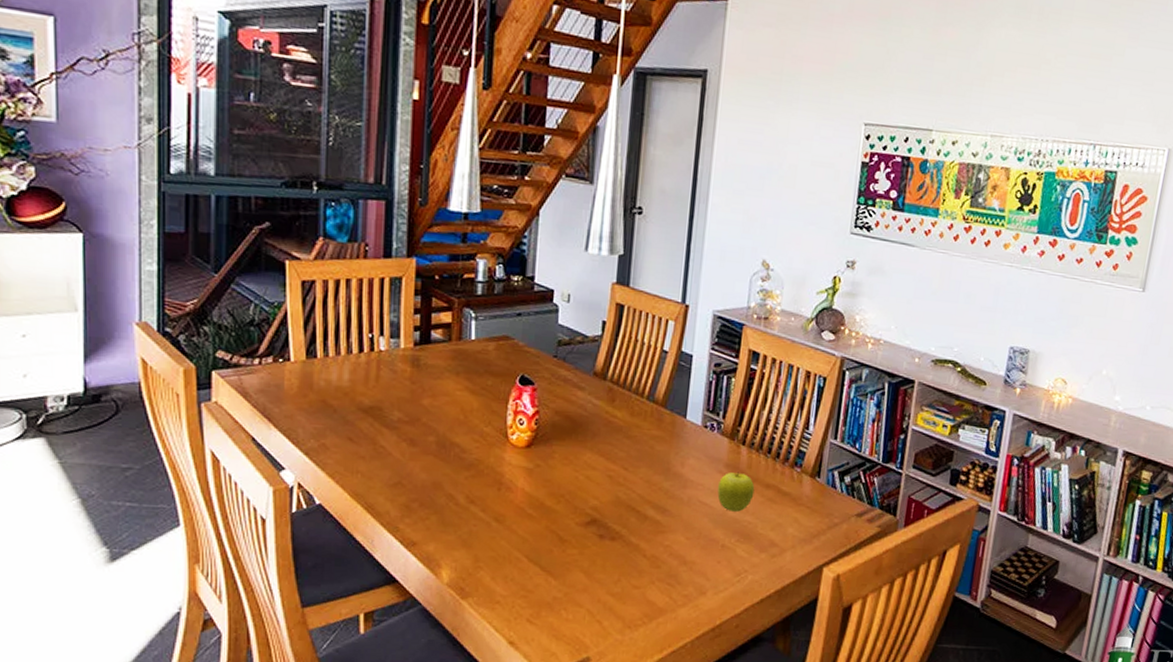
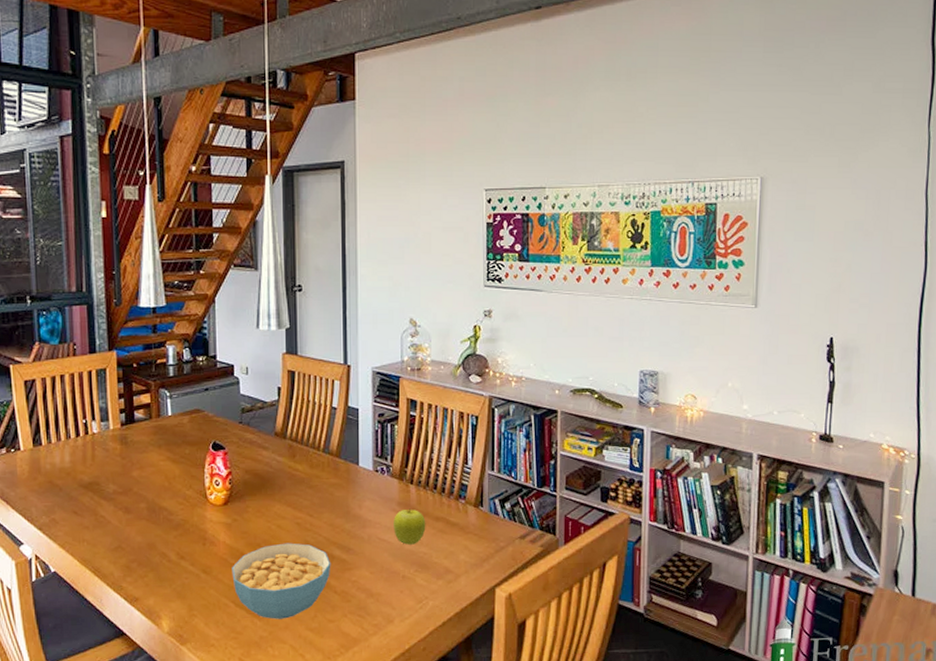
cereal bowl: none [528,496,643,580] -> present [232,543,331,619]

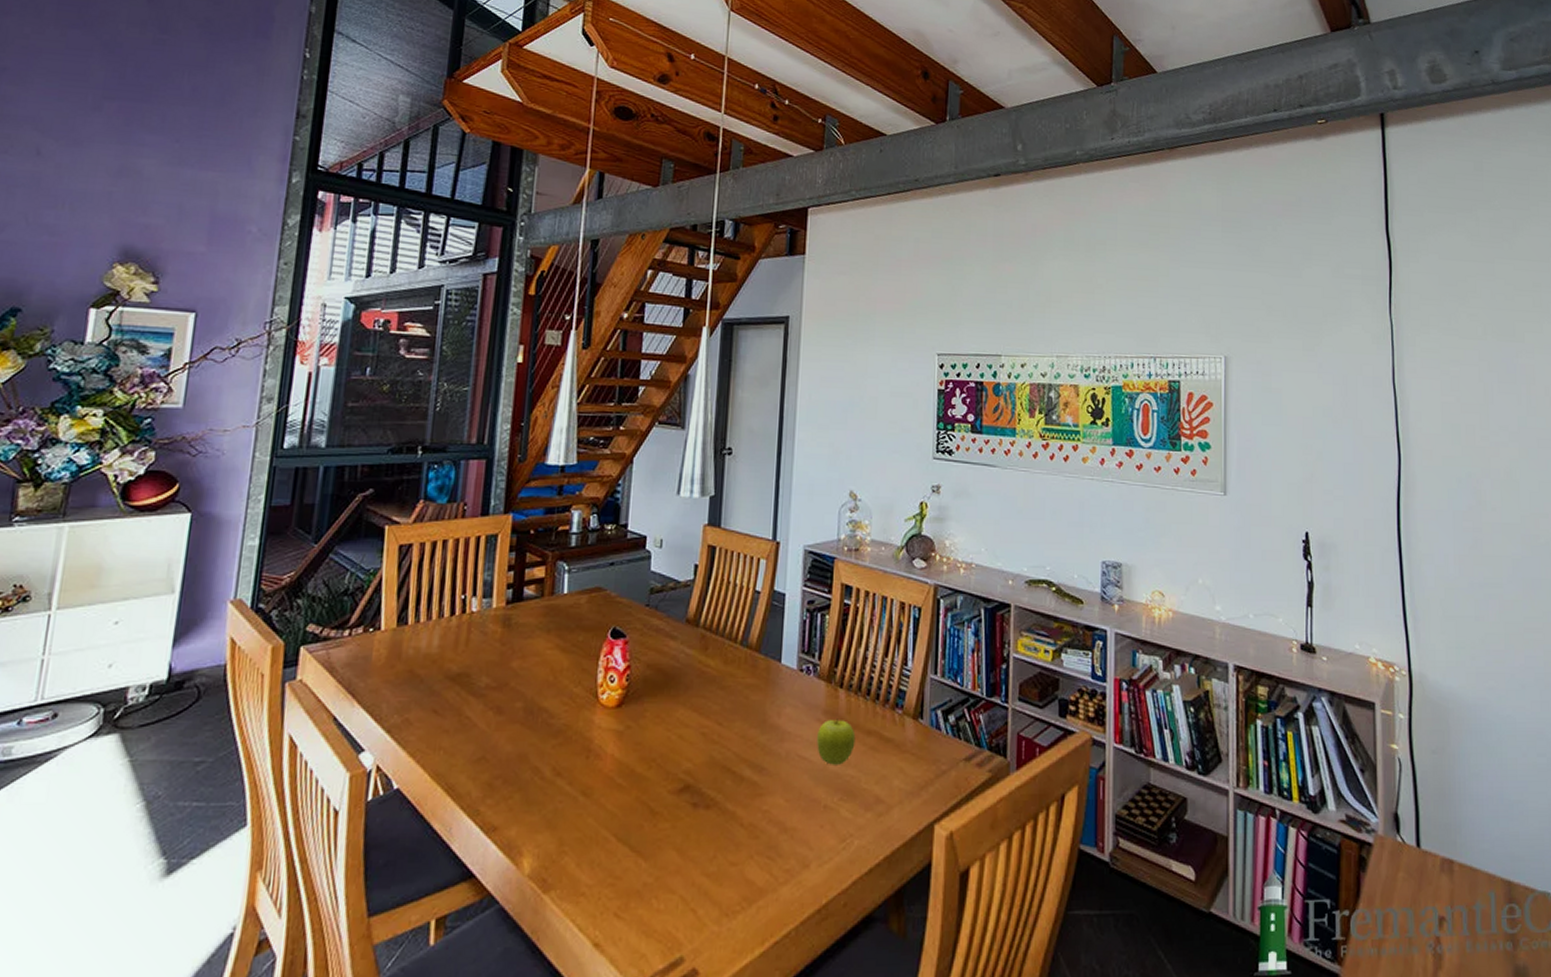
cereal bowl: present [232,543,331,619] -> none [617,758,739,860]

